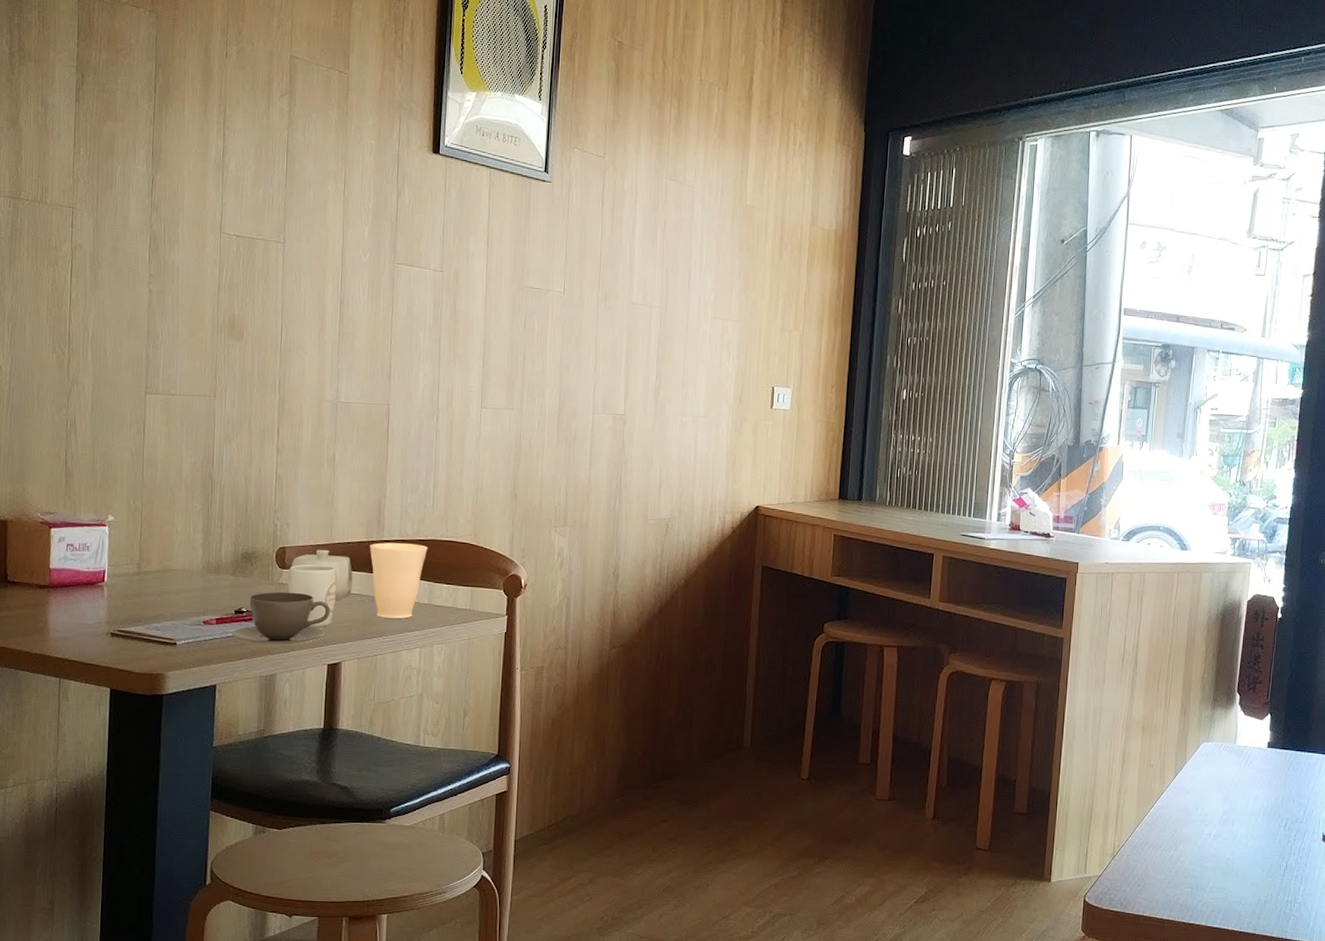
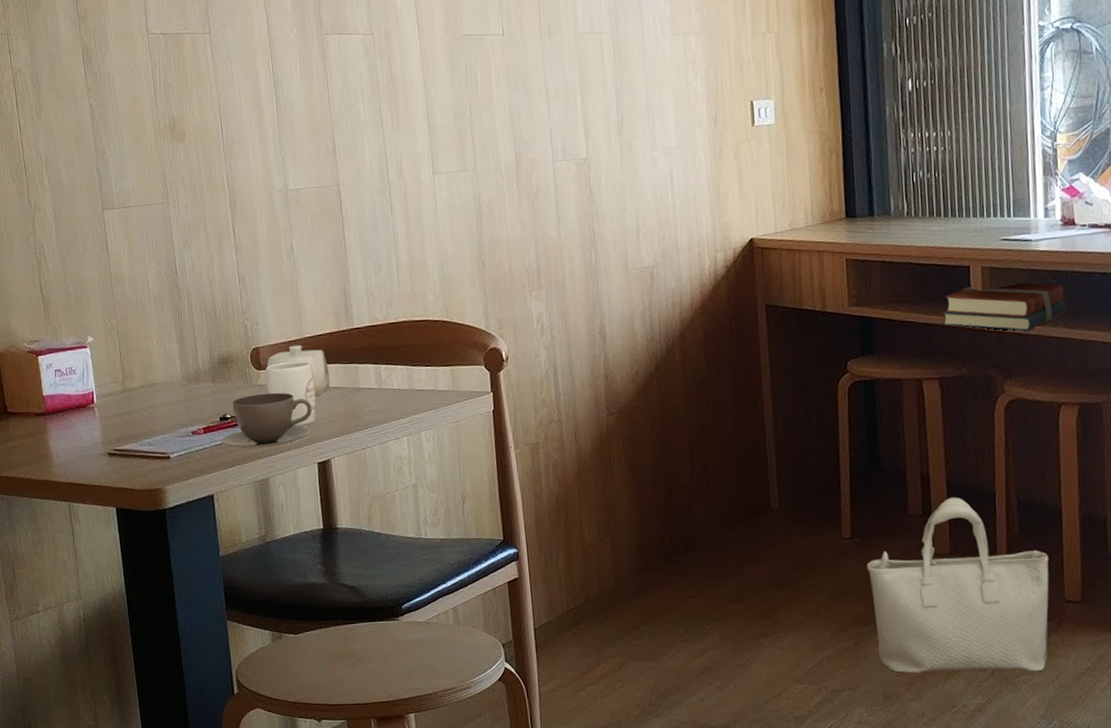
cup: present [369,542,428,619] -> none [340,327,401,409]
handbag: none [818,750,968,908] -> present [867,497,1049,674]
books: none [906,570,1006,615] -> present [942,282,1067,332]

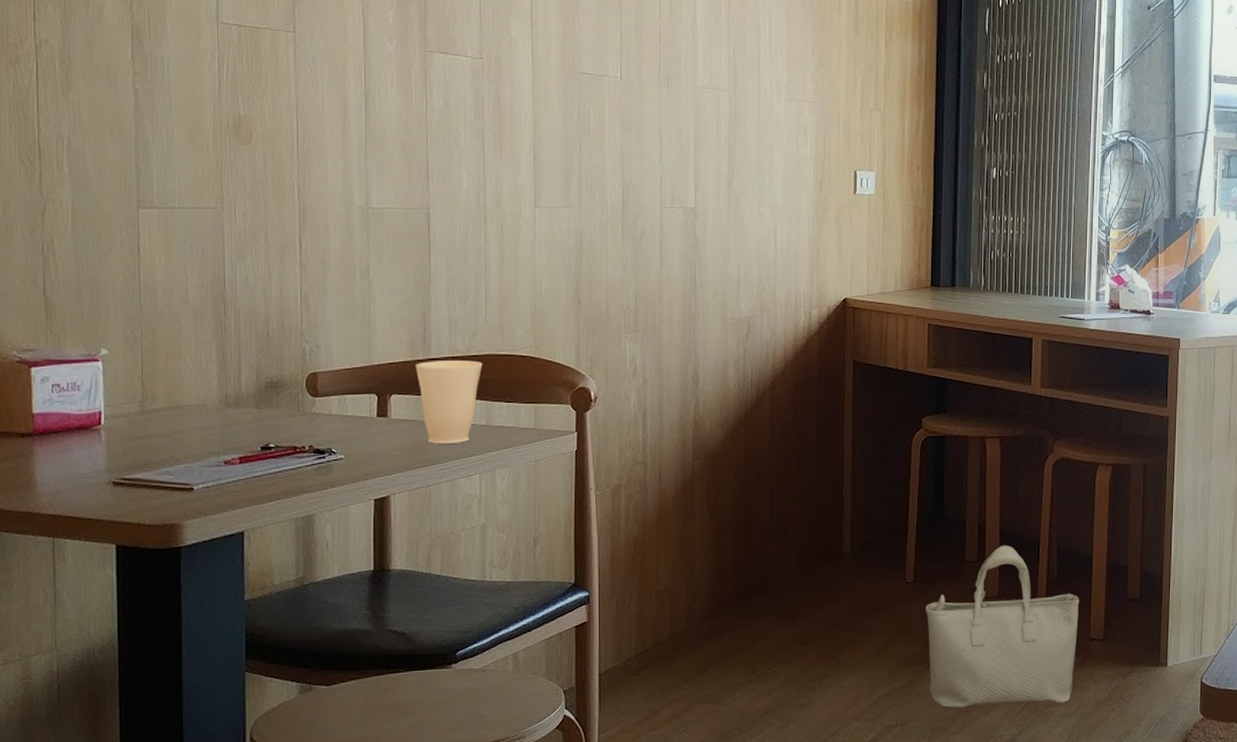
teacup: present [220,392,313,449] -> none [258,422,374,483]
mug: present [265,361,316,427] -> none [322,390,379,460]
sugar bowl: present [267,345,331,398] -> none [326,372,399,430]
cup: none [340,327,401,409] -> present [415,360,483,444]
books: present [942,282,1067,332] -> none [1006,355,1109,399]

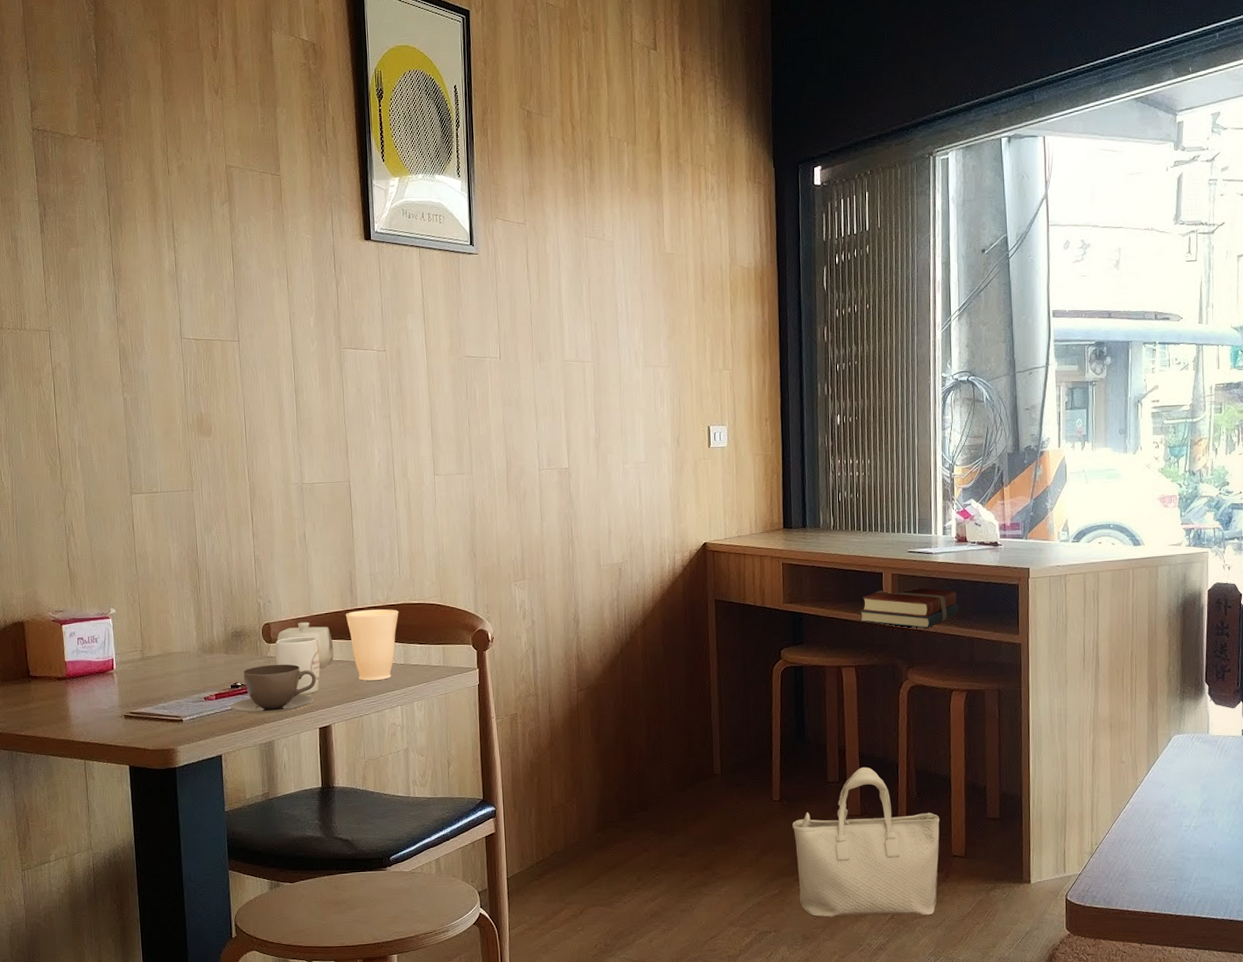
teacup: none [258,422,374,483] -> present [230,664,317,714]
mug: none [322,390,379,460] -> present [275,636,321,695]
sugar bowl: none [326,372,399,430] -> present [277,622,335,670]
books: none [1006,355,1109,399] -> present [859,587,959,629]

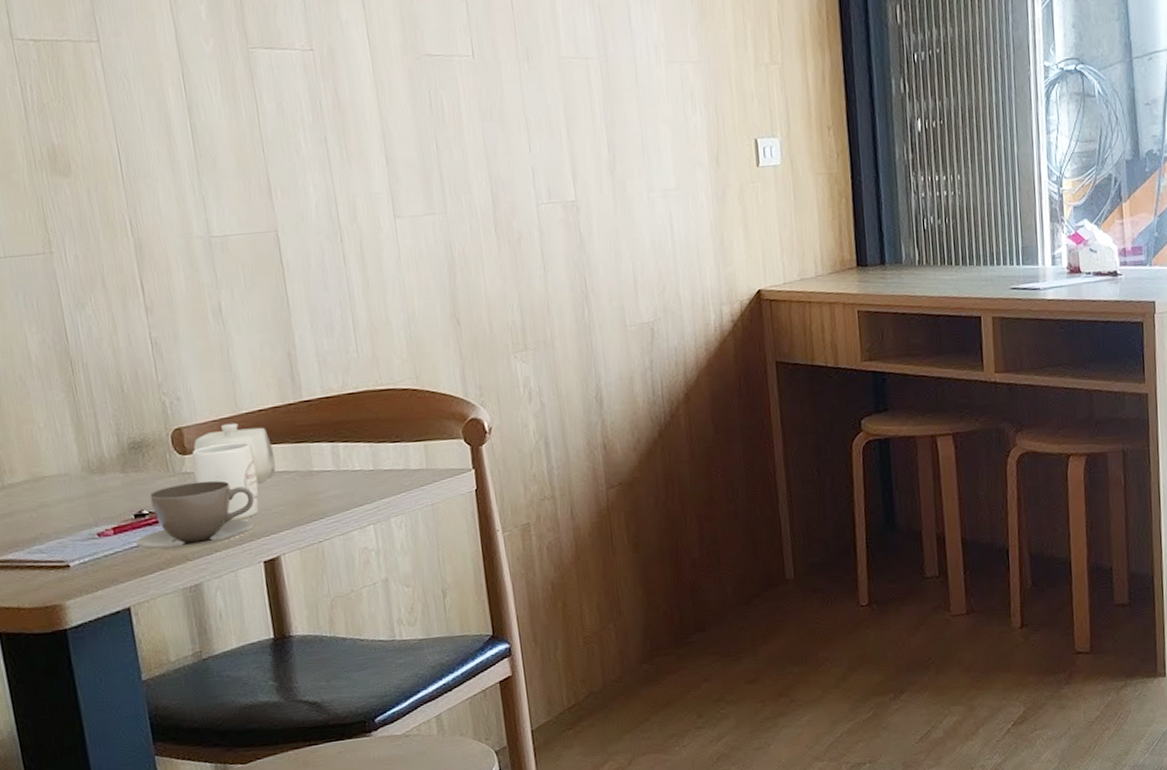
cup: present [345,609,399,681] -> none [286,399,361,496]
handbag: present [792,766,940,917] -> none [885,555,1060,740]
books: present [859,587,959,629] -> none [955,332,1074,383]

